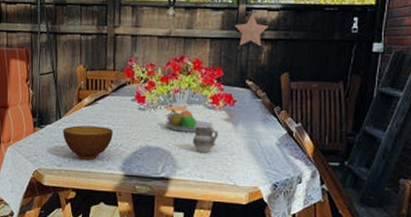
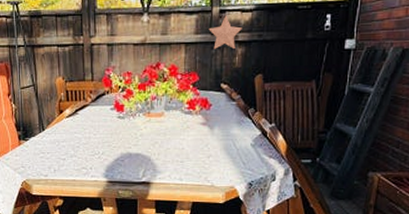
bowl: present [63,125,113,160] -> none [47,136,95,169]
fruit bowl: present [166,109,213,132] -> none [145,115,190,137]
cup: present [193,126,218,153] -> none [171,131,195,157]

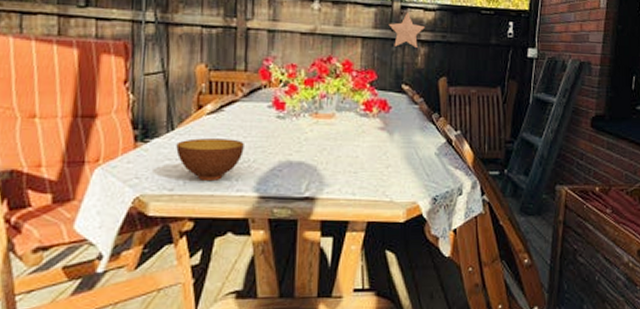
bowl: none [47,136,95,169] -> present [176,138,244,180]

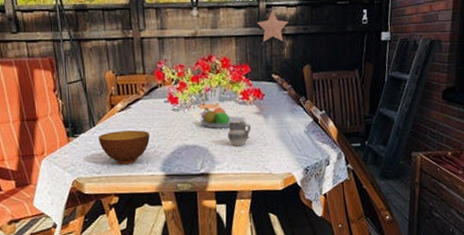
fruit bowl: none [310,116,366,143] -> present [200,107,245,129]
cup: none [343,136,372,167] -> present [228,121,251,147]

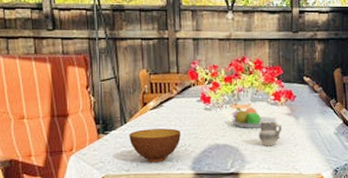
decorative star: present [257,10,288,42] -> none [290,15,320,45]

